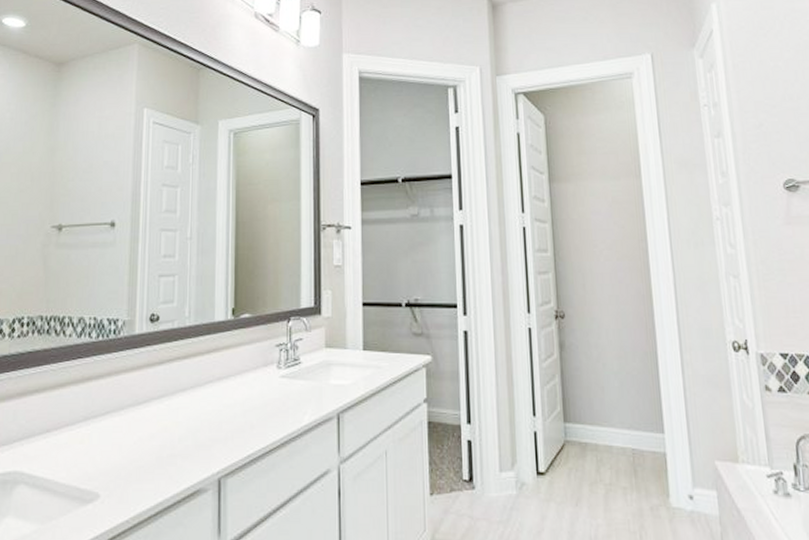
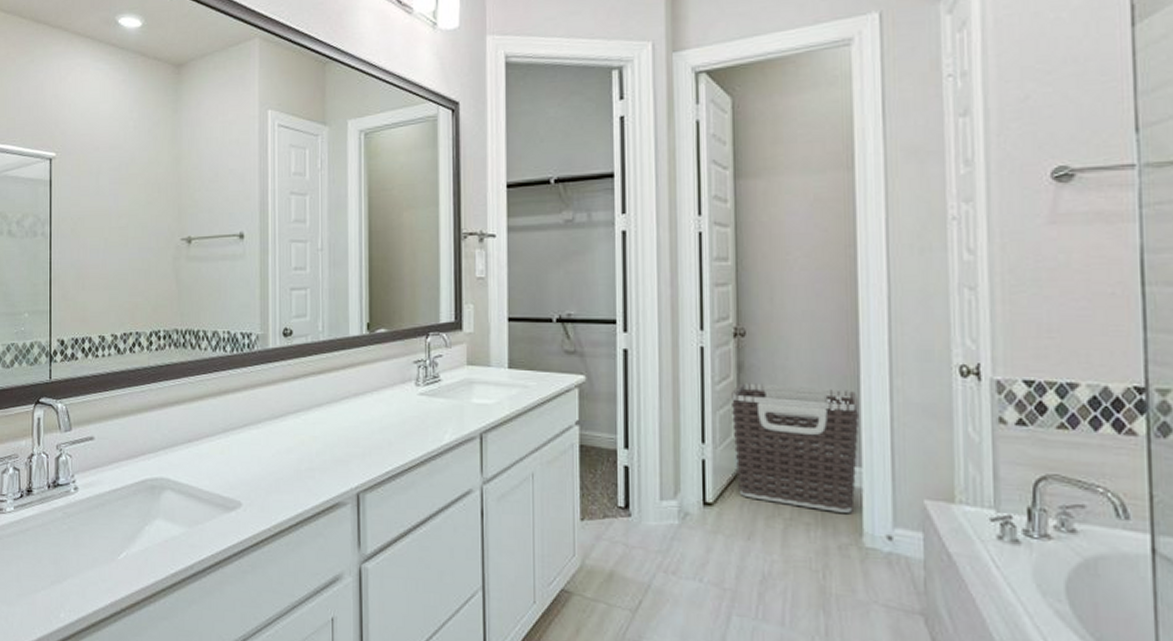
clothes hamper: none [556,360,661,476] -> present [731,383,860,513]

